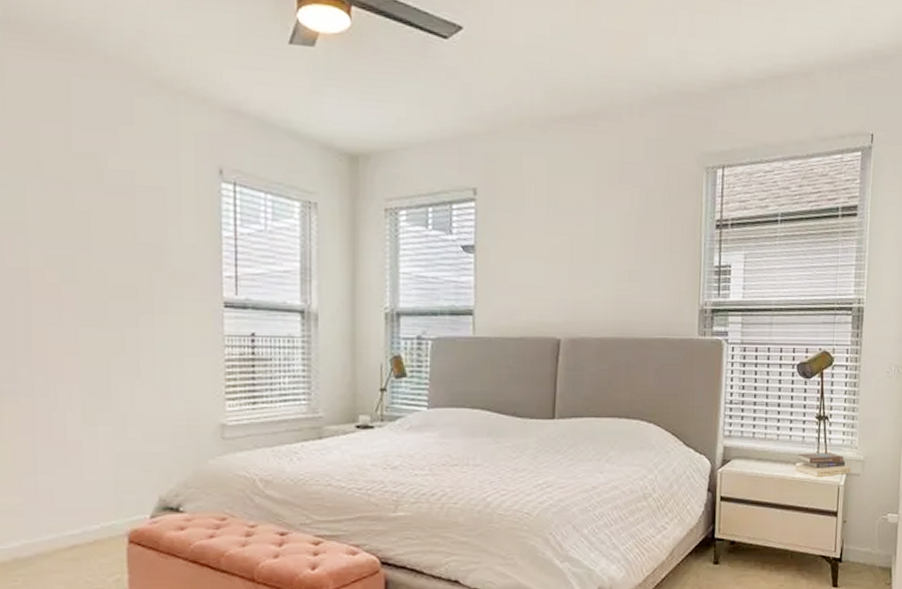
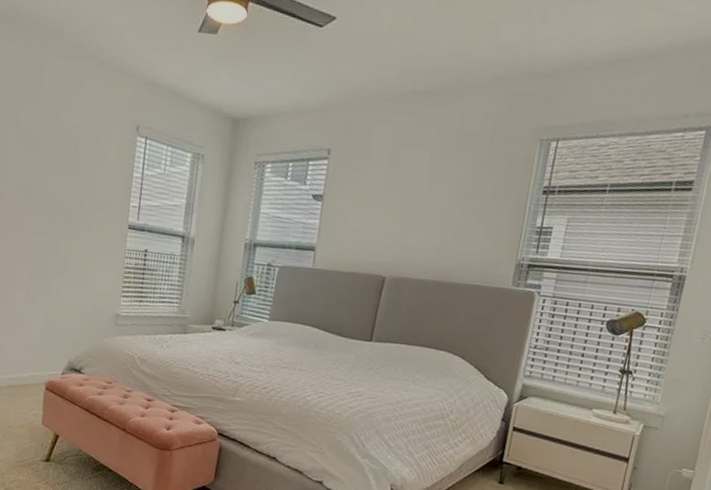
books: present [795,453,852,477] -> none [590,400,650,426]

